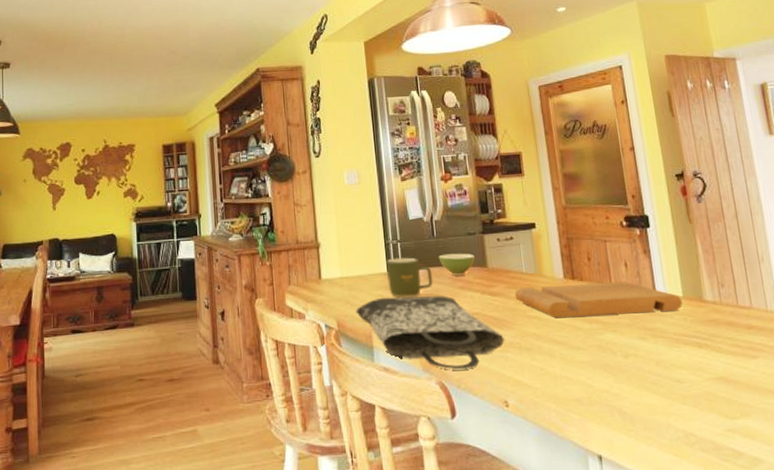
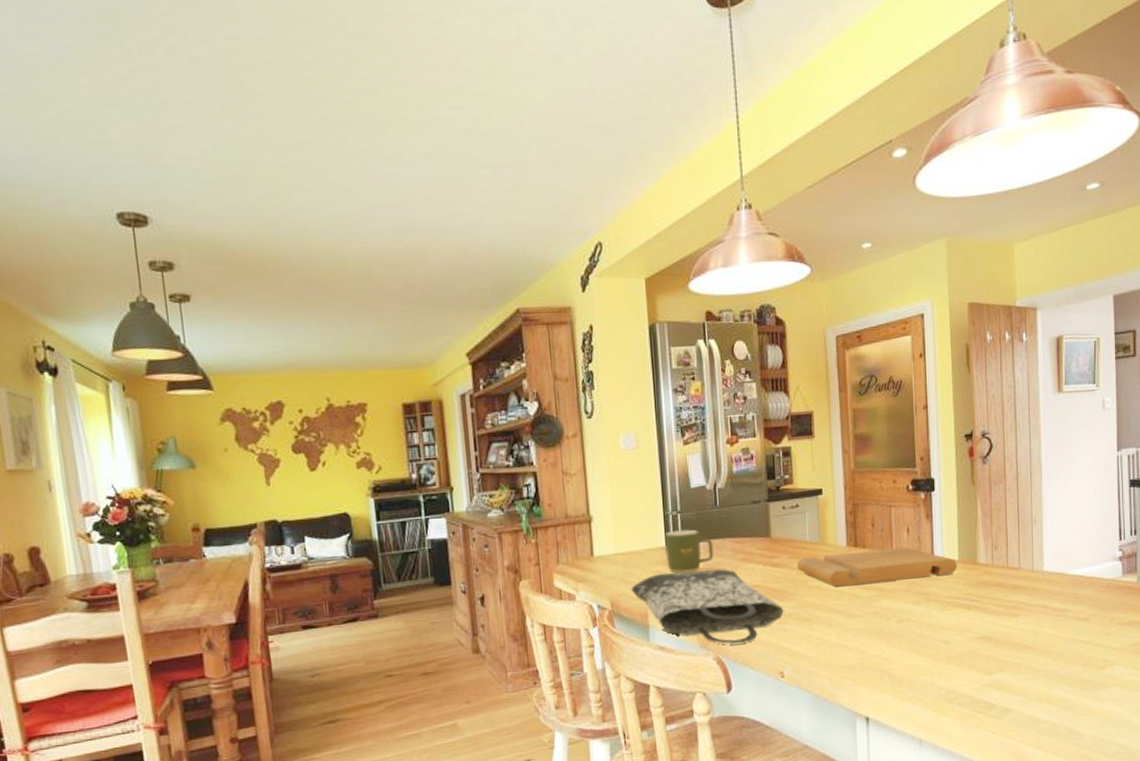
bowl: present [438,253,475,276] -> none [720,523,759,548]

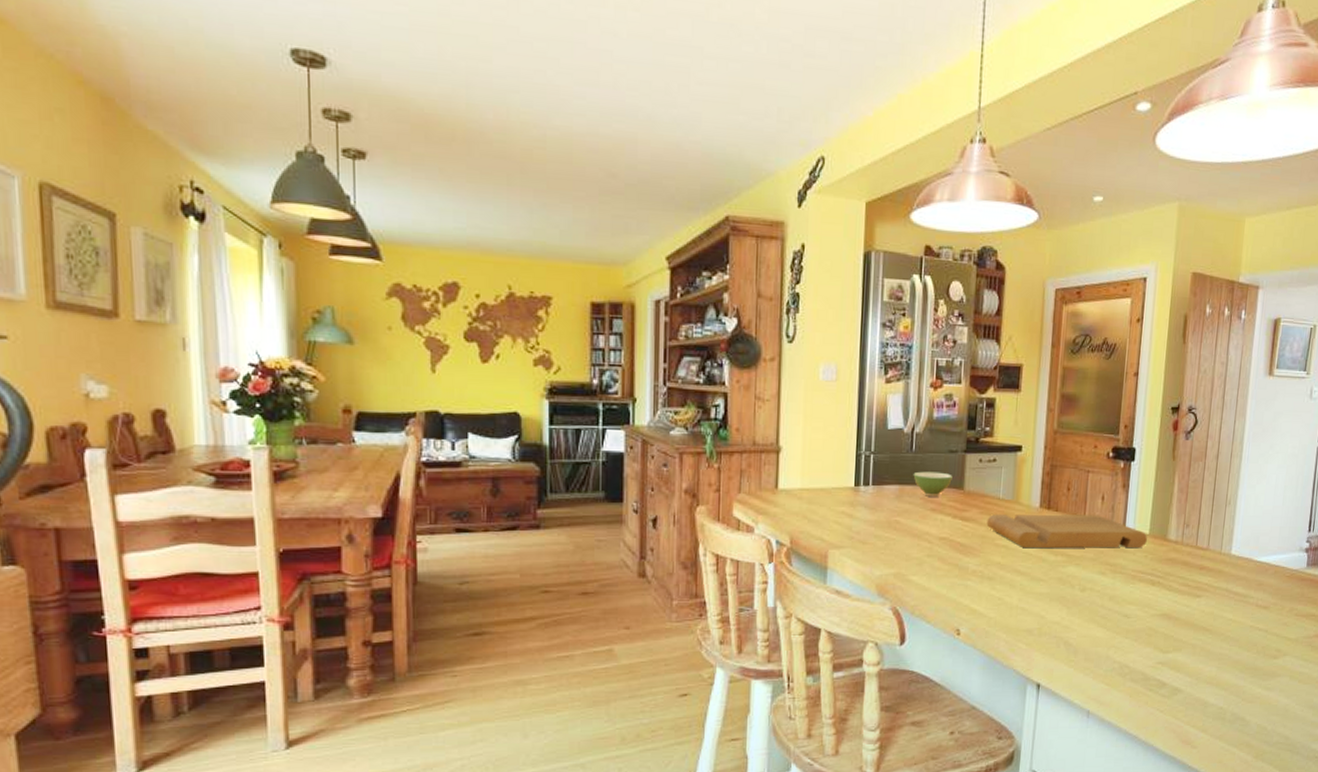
tote bag: present [631,569,784,644] -> none [813,514,968,596]
mug: present [663,529,714,573] -> none [853,471,904,516]
bowl: none [720,523,759,548] -> present [913,471,952,497]

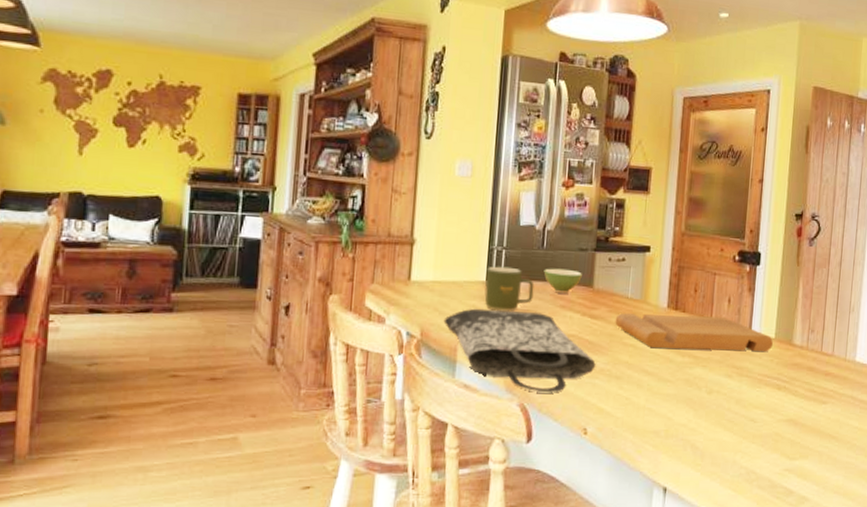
tote bag: none [813,514,968,596] -> present [443,308,596,393]
mug: none [853,471,904,516] -> present [484,266,534,311]

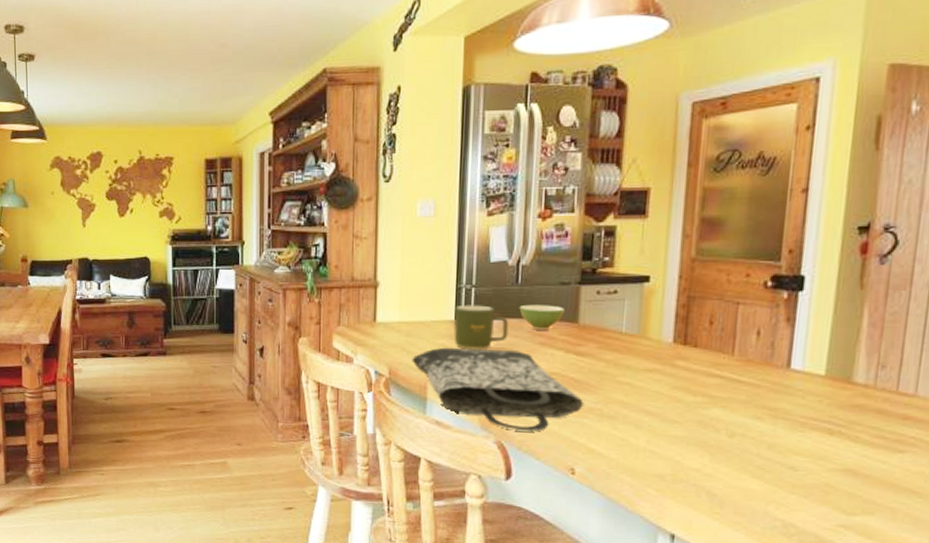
cutting board: present [615,313,773,351] -> none [606,349,822,391]

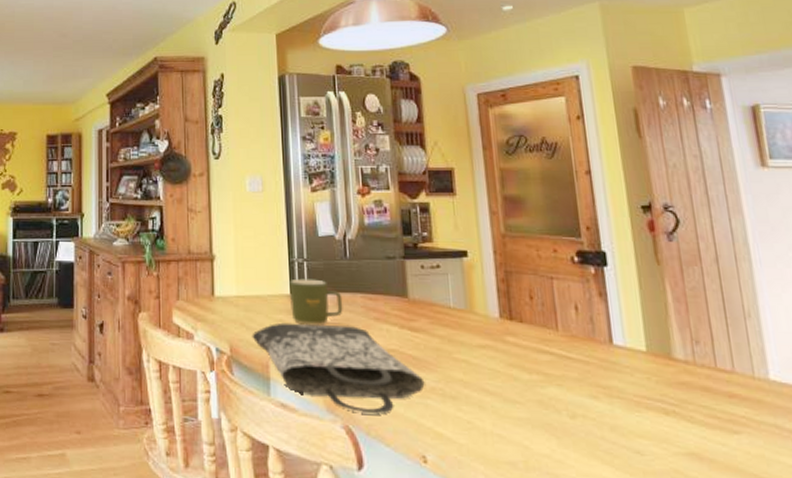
bowl: present [519,304,565,330] -> none [350,278,394,305]

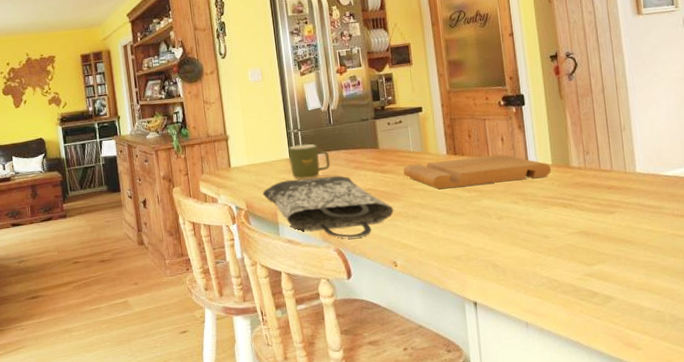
cutting board: none [439,325,646,368] -> present [403,154,551,190]

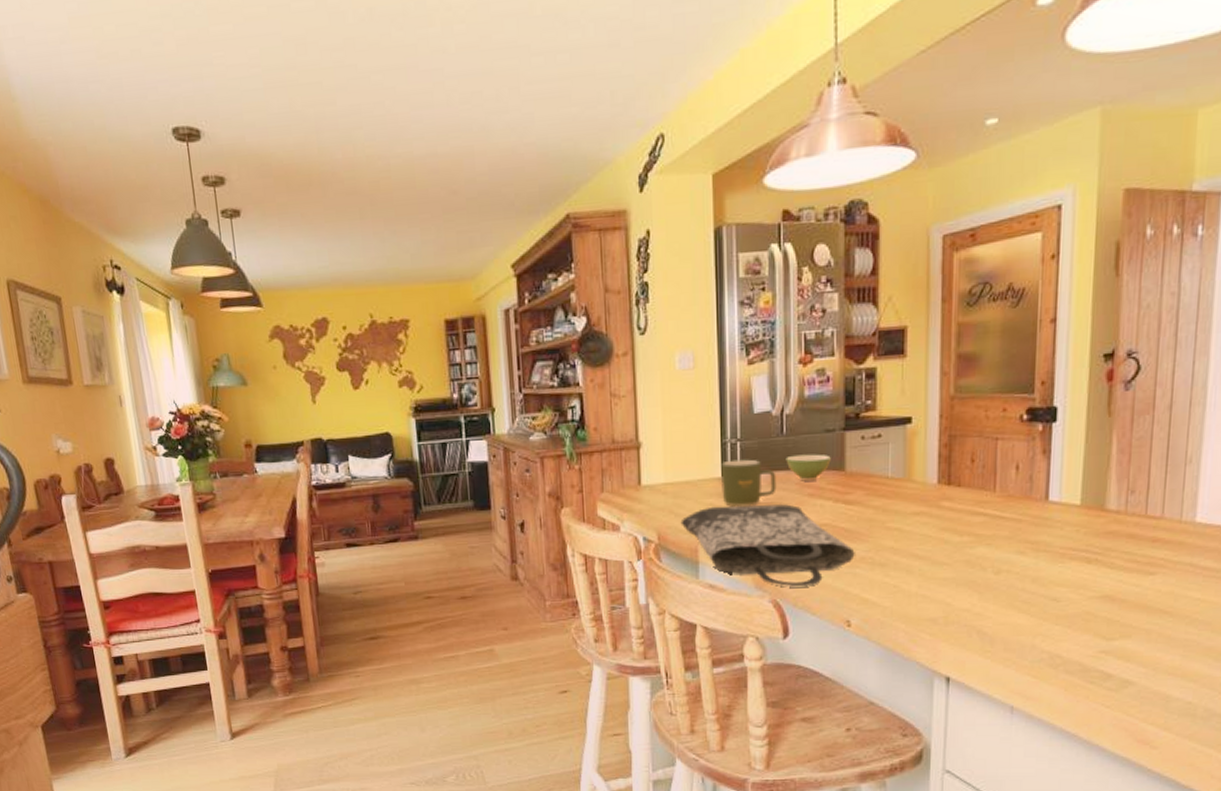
bowl: none [335,137,368,158] -> present [786,454,831,481]
cutting board: present [403,154,551,190] -> none [874,487,1078,530]

